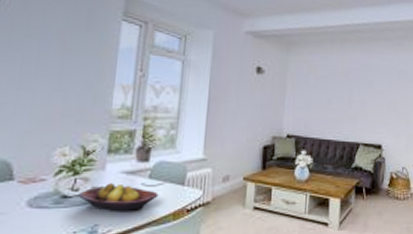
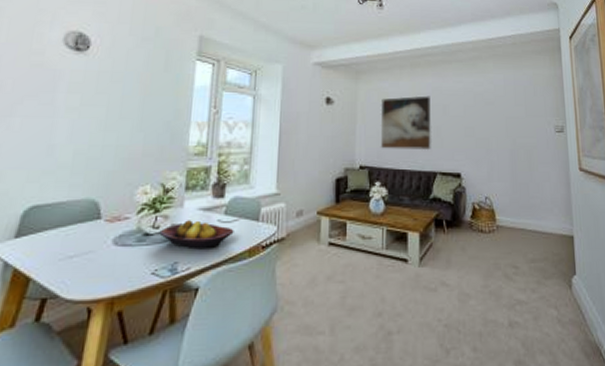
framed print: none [307,70,358,123] -> present [380,95,432,151]

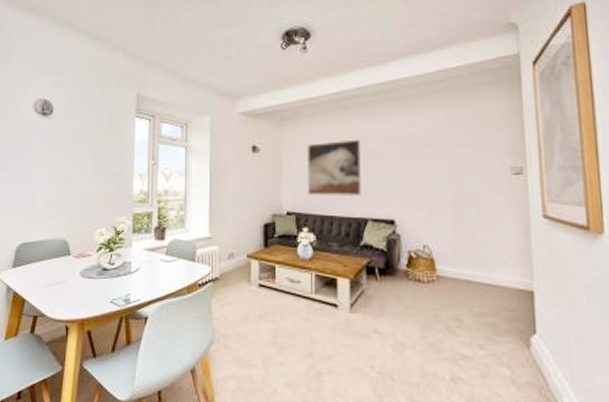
fruit bowl: present [159,220,234,250] -> none [114,259,174,285]

